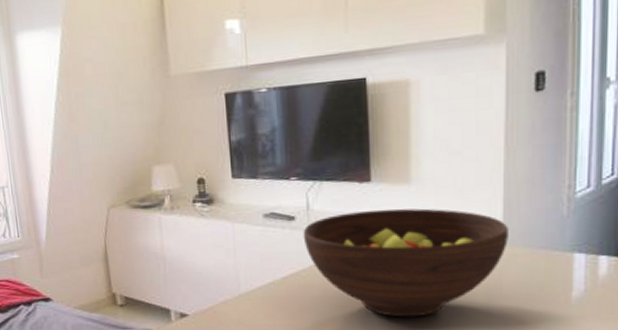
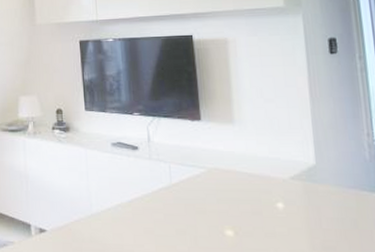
fruit bowl: present [303,208,508,318] -> none [145,145,322,246]

